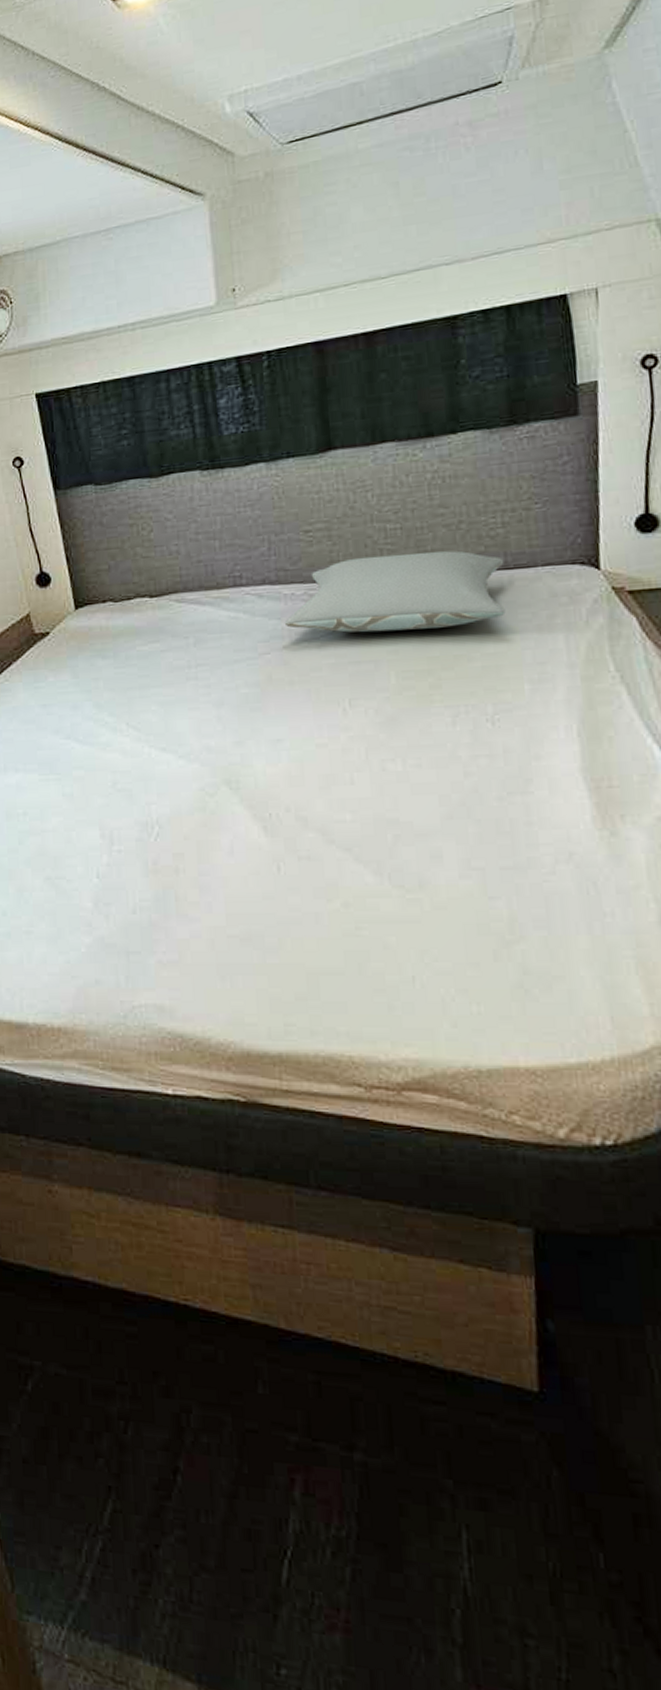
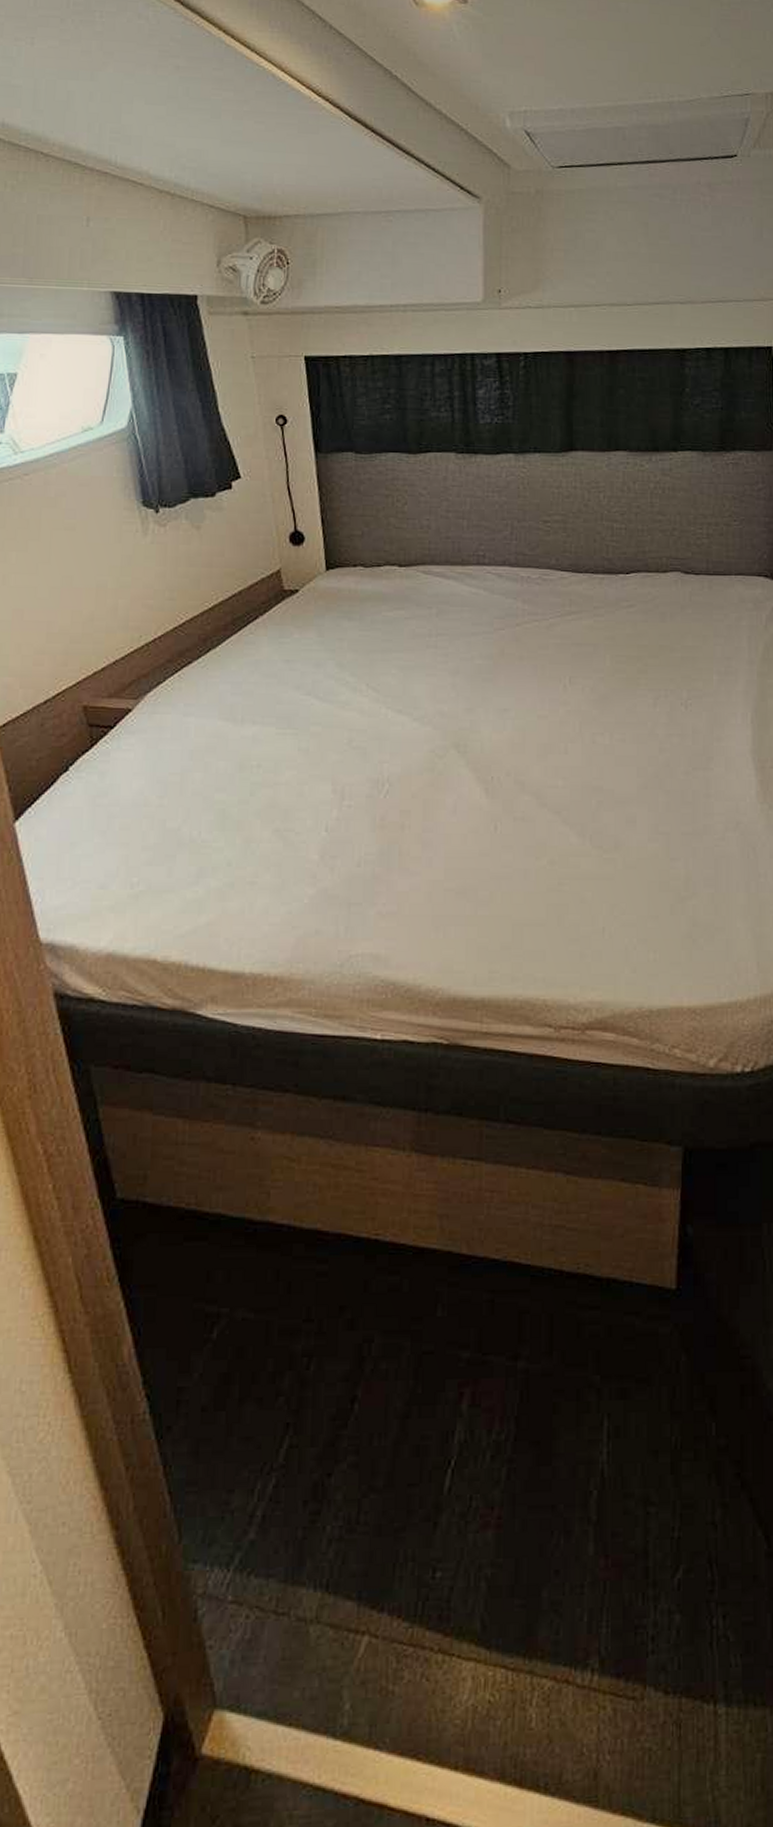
pillow: present [284,550,506,633] -> none [519,550,706,620]

